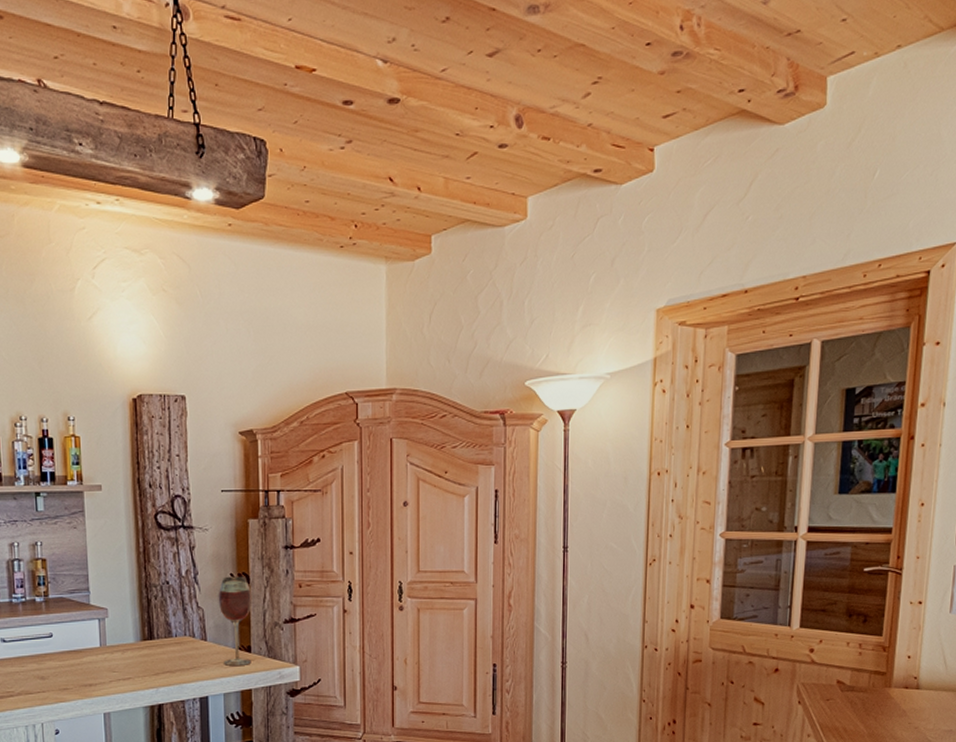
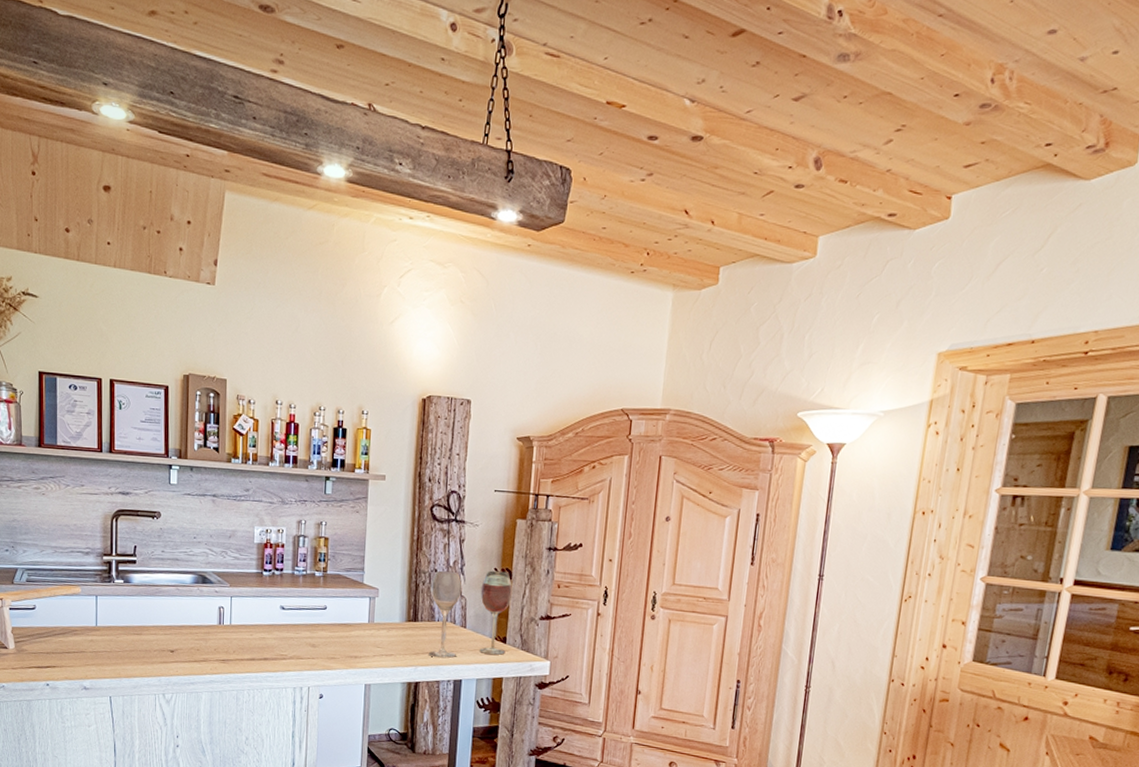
wineglass: none [163,581,199,676] -> present [428,570,463,659]

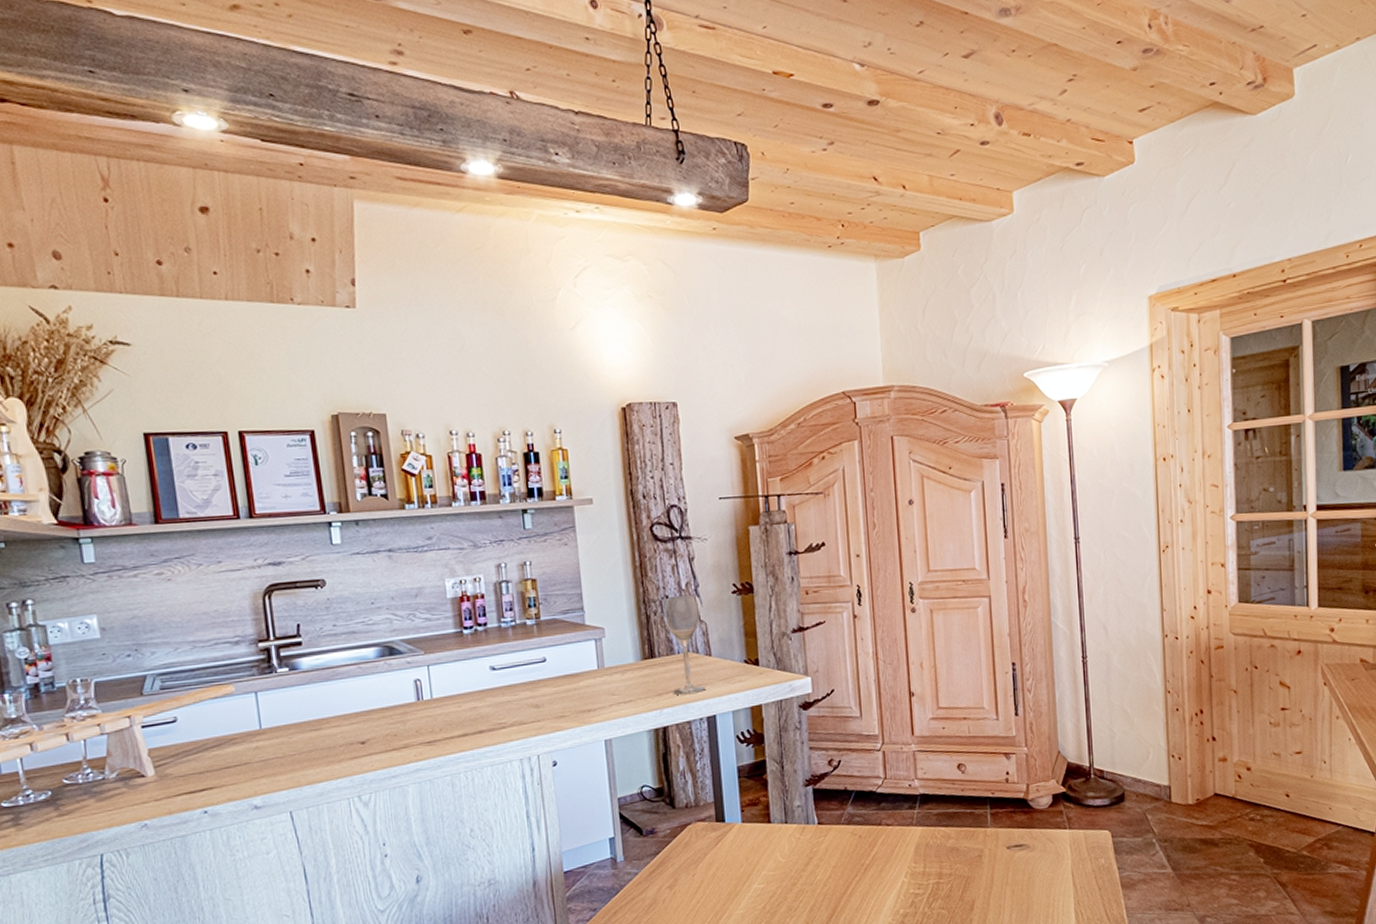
wineglass: present [480,570,513,655] -> none [721,585,760,681]

